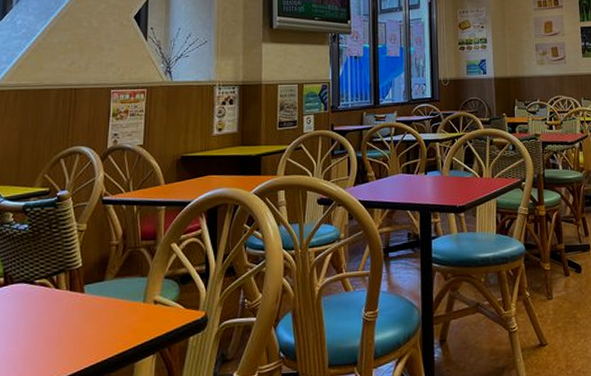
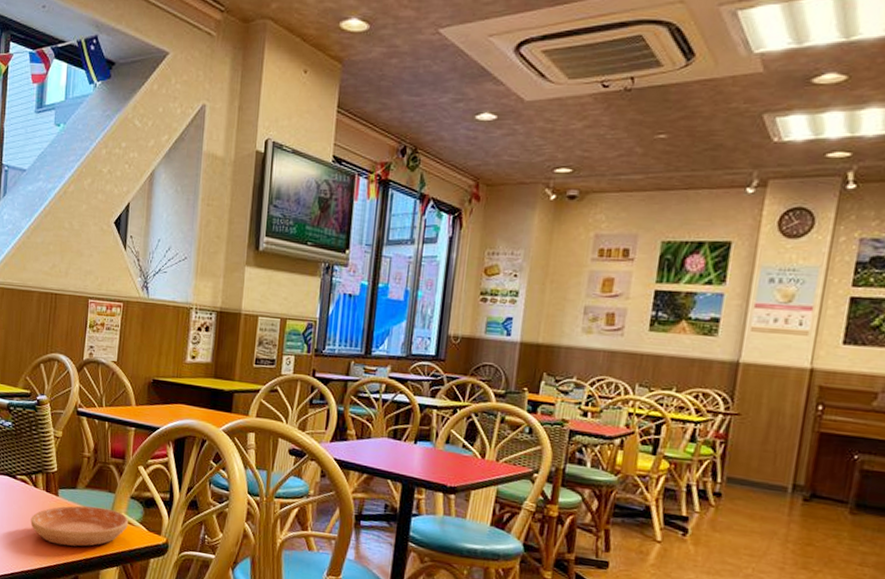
saucer: none [52,294,164,346] -> present [30,505,129,547]

